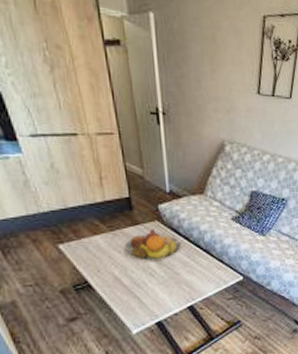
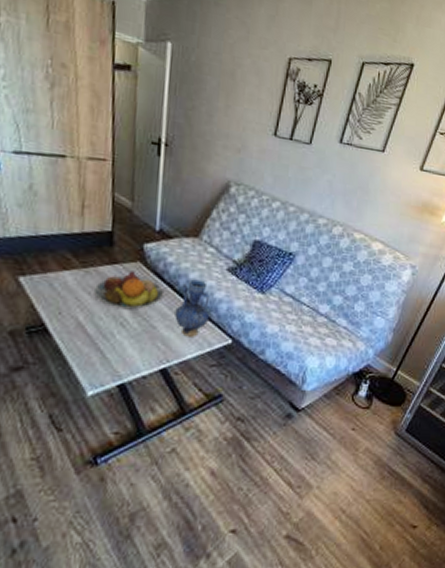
vase: none [193,230,223,278] -> present [175,279,210,337]

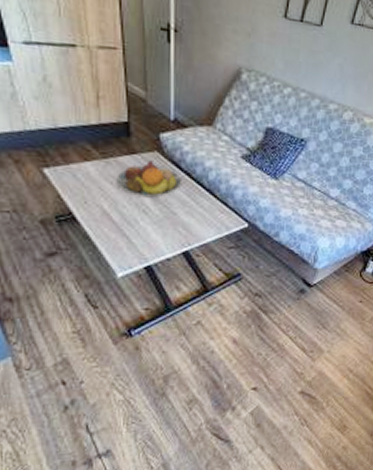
vase: present [175,279,210,337] -> none [193,167,227,222]

